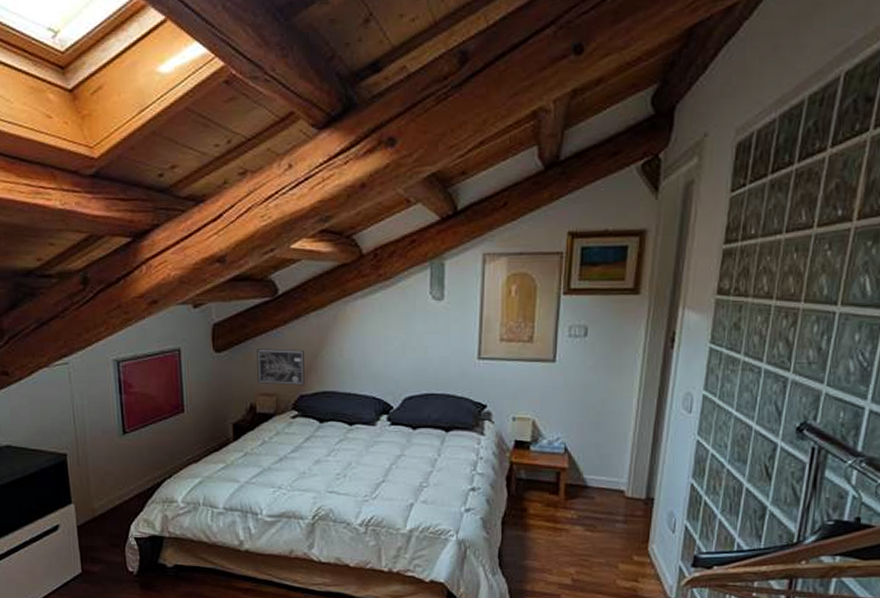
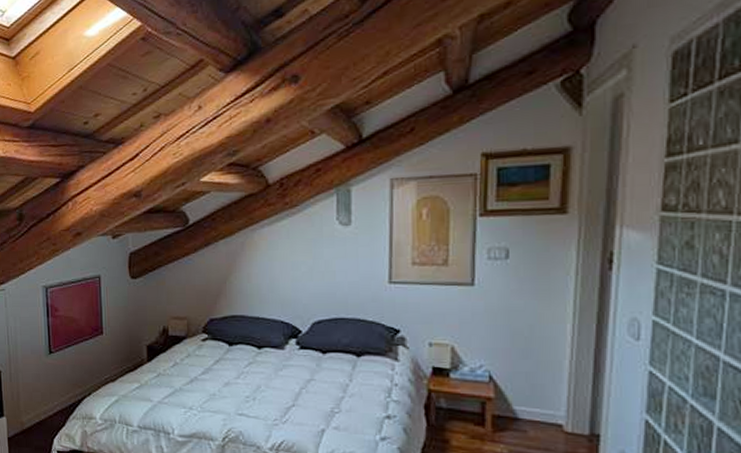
wall art: present [257,348,305,386] -> none [169,274,215,310]

